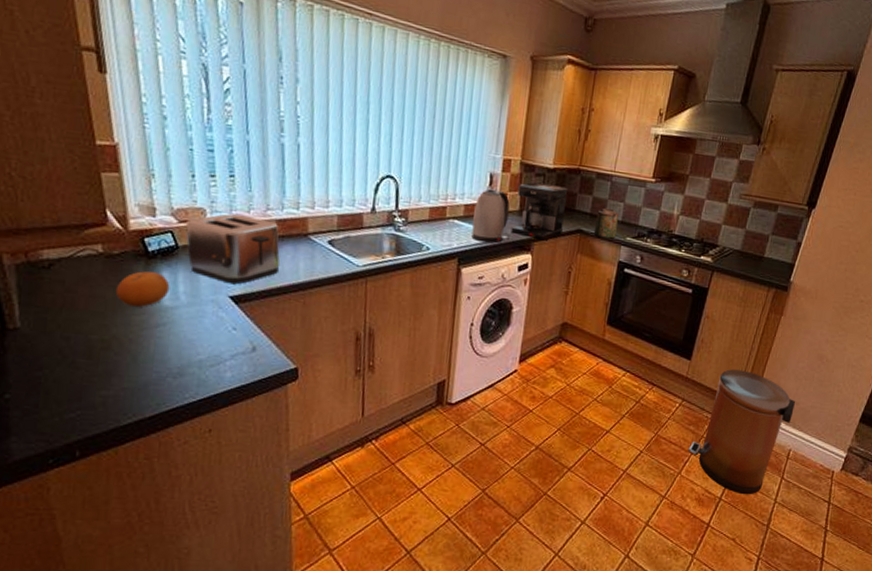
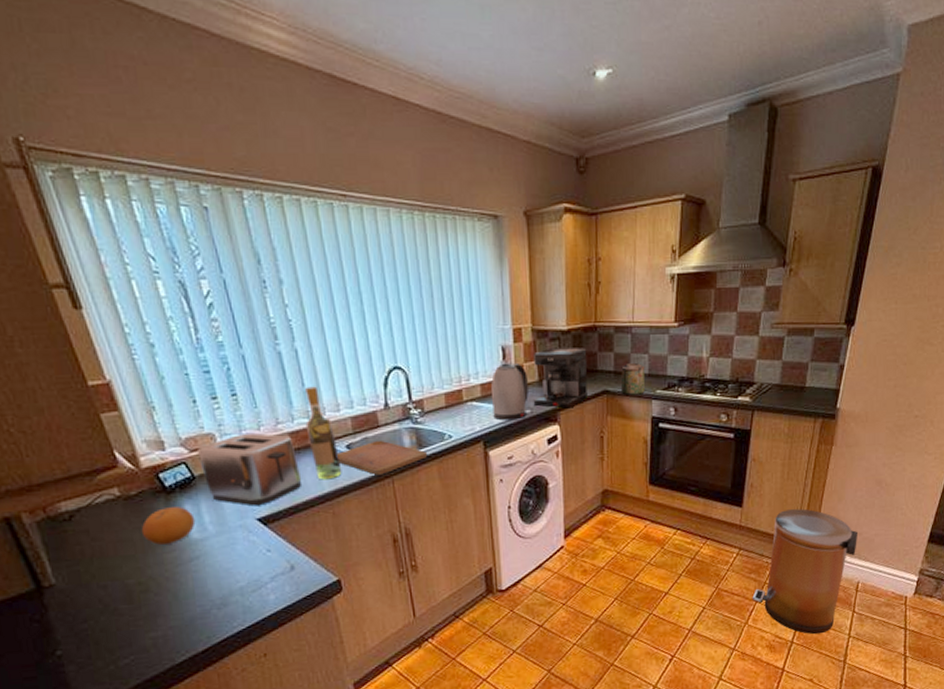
bottle: none [293,180,320,271] -> present [305,386,342,480]
cutting board: none [318,240,404,274] -> present [337,440,428,475]

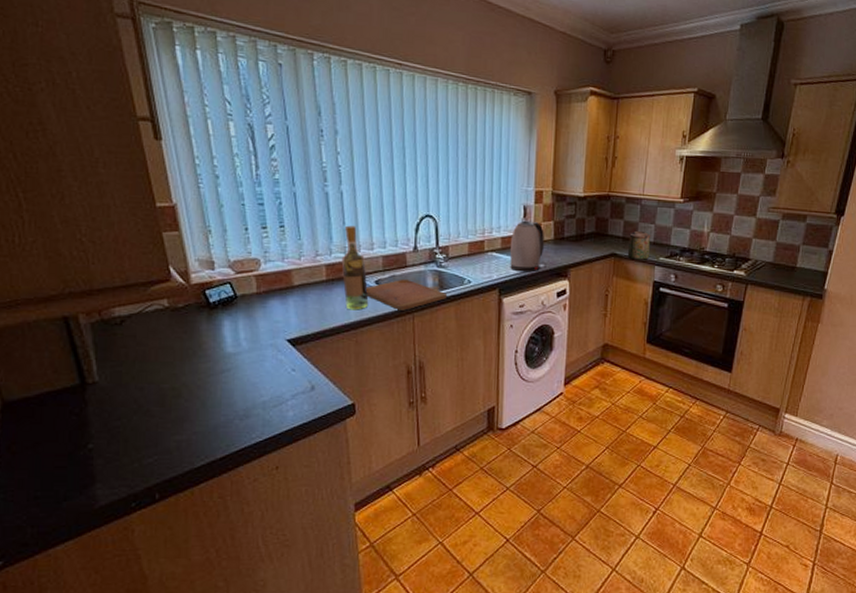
fruit: present [141,507,196,545] -> none [182,321,232,355]
toaster: present [196,433,303,506] -> none [242,262,332,328]
coffee maker: present [533,347,588,409] -> none [547,210,600,266]
pedal bin: present [752,509,859,635] -> none [736,379,840,502]

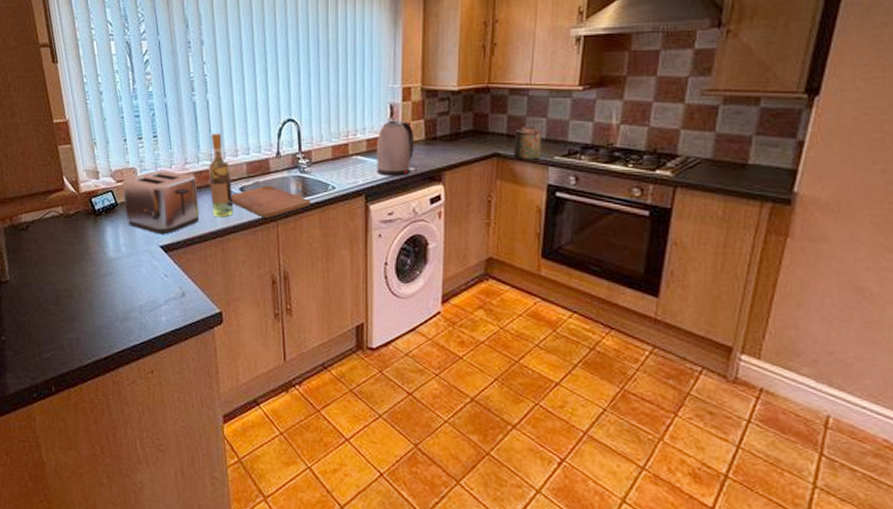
toaster: none [242,262,332,328] -> present [121,171,200,235]

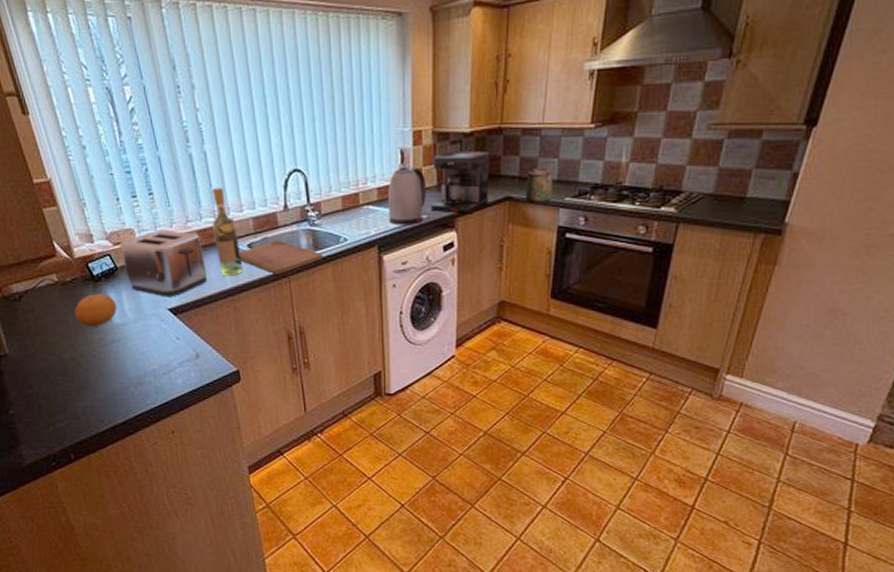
fruit: none [73,227,113,259] -> present [74,294,118,326]
coffee maker: none [418,107,478,169] -> present [430,150,490,215]

